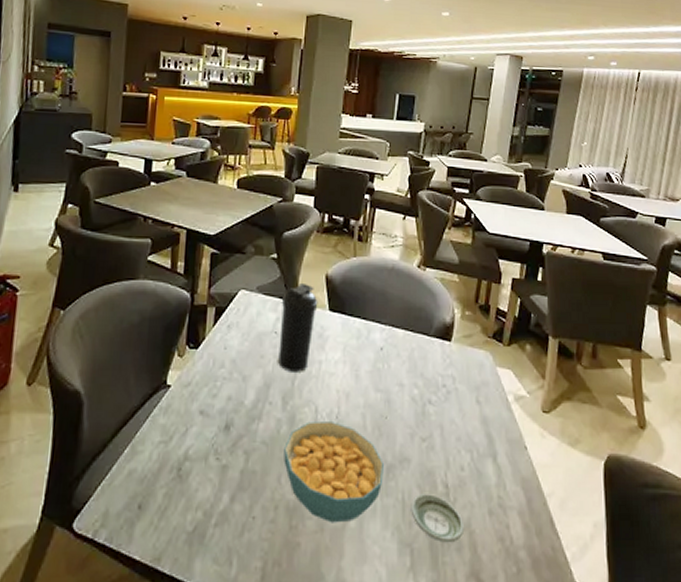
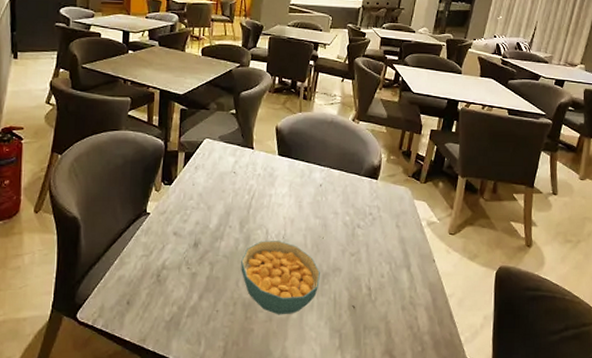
water bottle: present [278,283,318,372] -> none [236,134,269,203]
saucer: present [410,492,464,542] -> none [340,293,382,329]

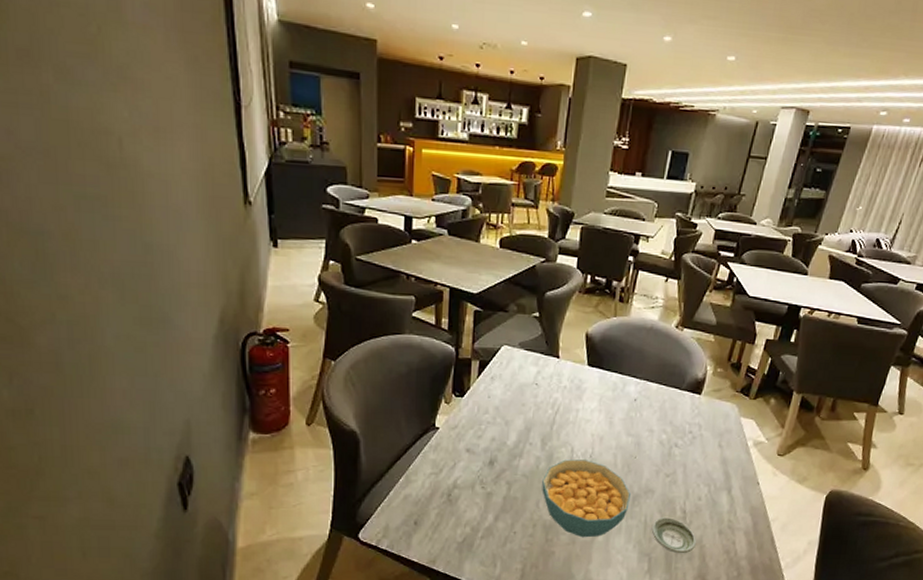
saucer: none [340,293,382,329] -> present [651,516,696,553]

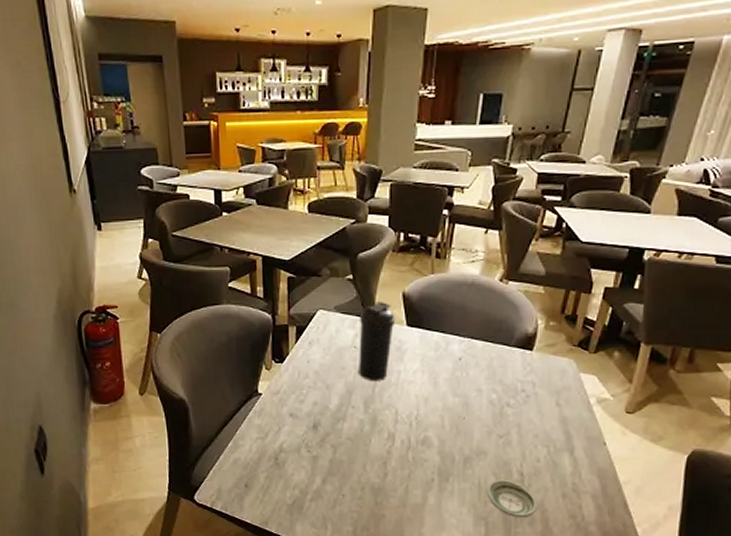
water bottle: none [538,341,578,419] -> present [359,302,396,381]
cereal bowl: present [542,459,630,538] -> none [368,422,461,501]

